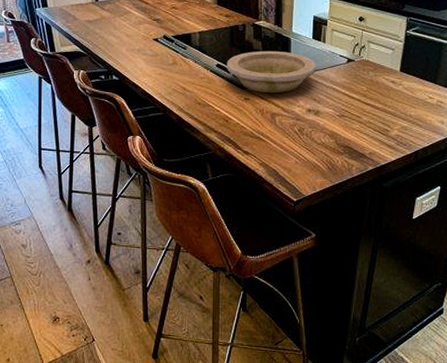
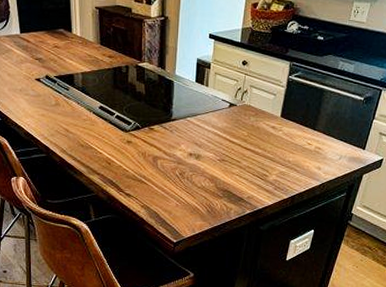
bowl: present [227,50,316,93] -> none [110,93,199,136]

